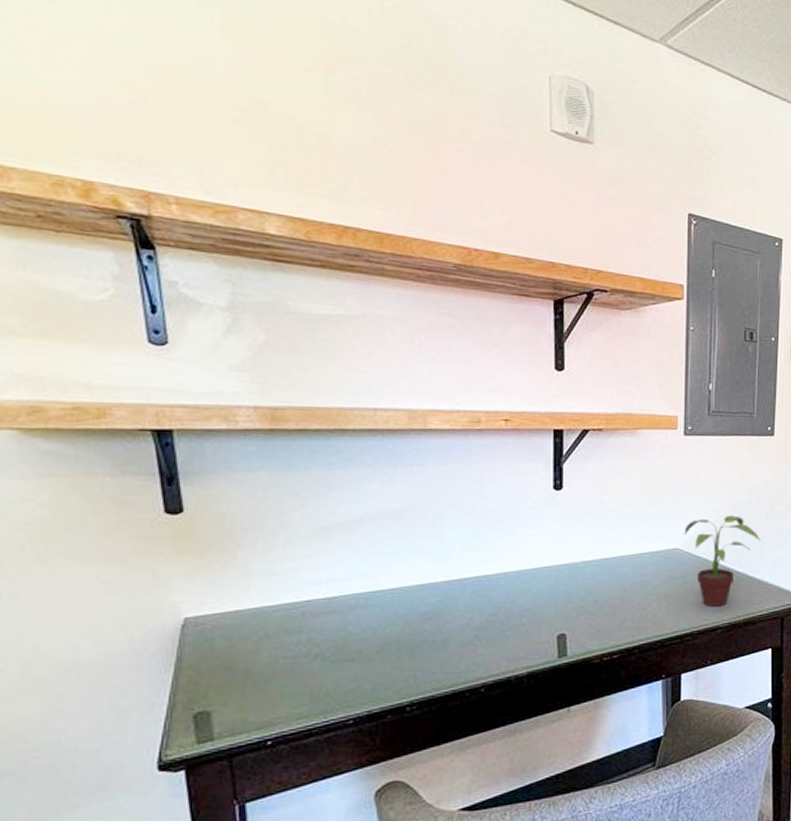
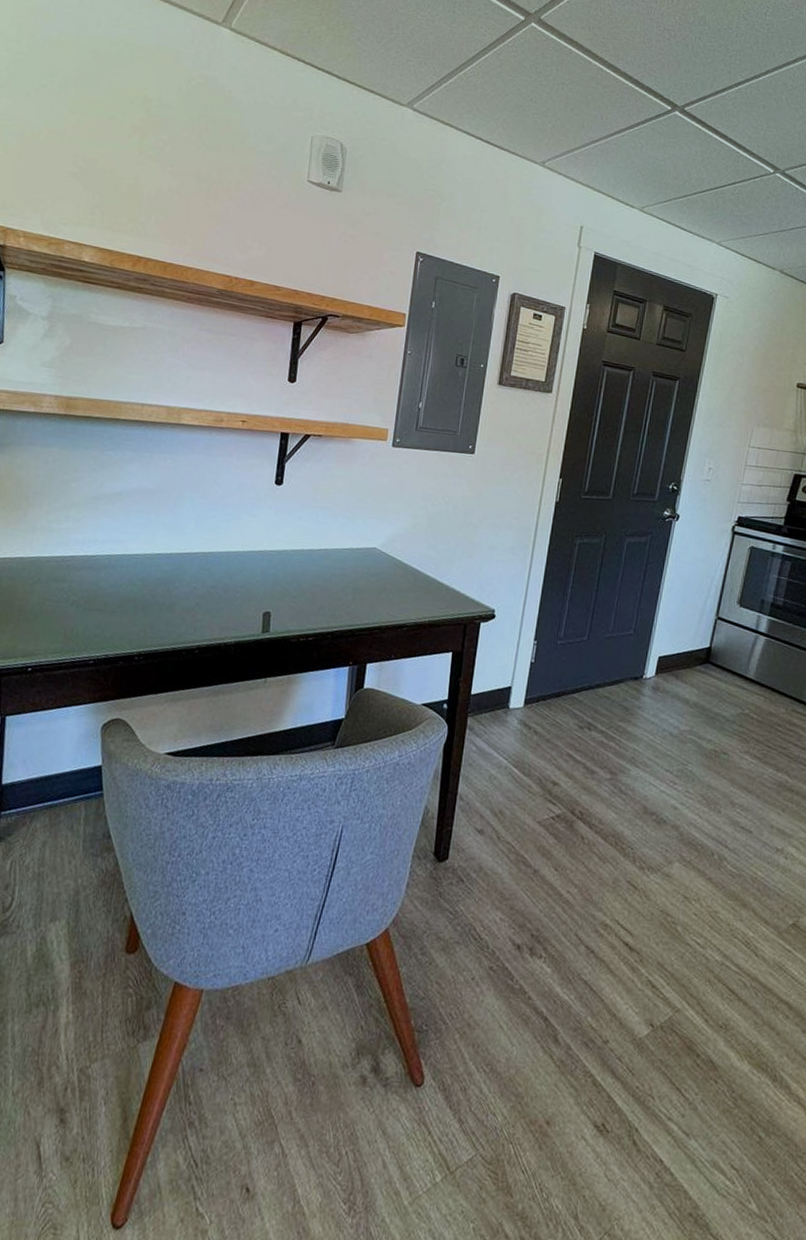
potted plant: present [684,515,760,606] -> none [383,523,452,606]

